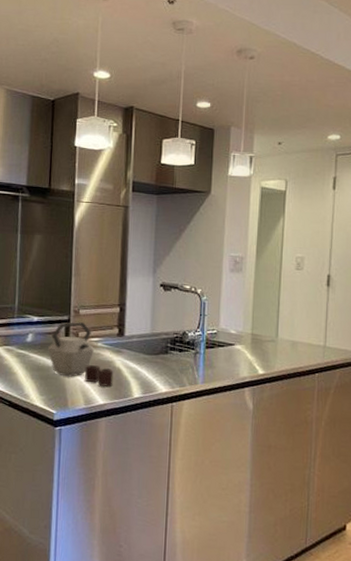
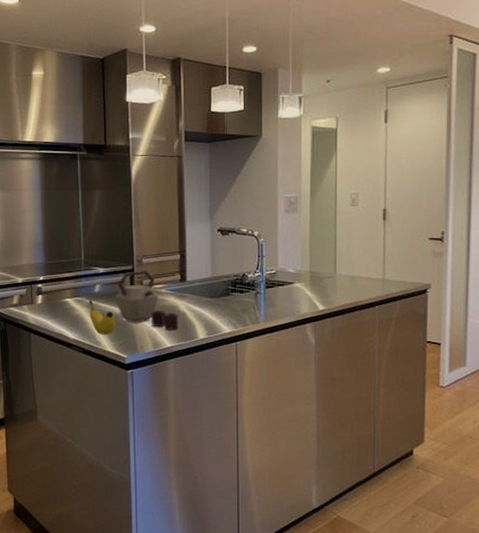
fruit: none [19,349,47,388] -> present [88,300,116,335]

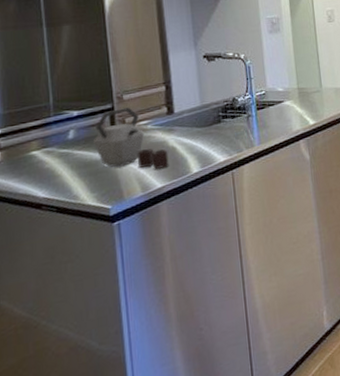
fruit: present [88,300,116,335] -> none [61,148,96,187]

